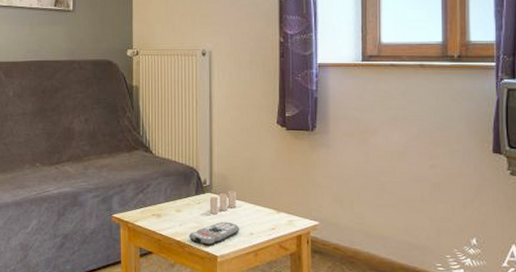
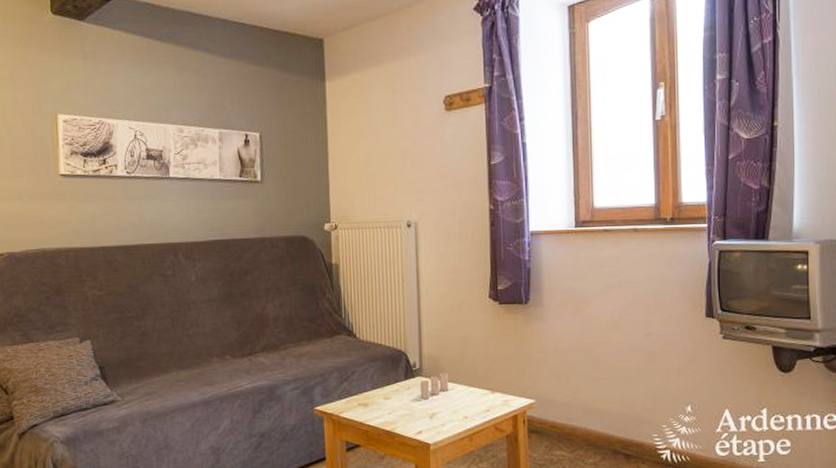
remote control: present [189,221,240,246] -> none [399,406,453,434]

